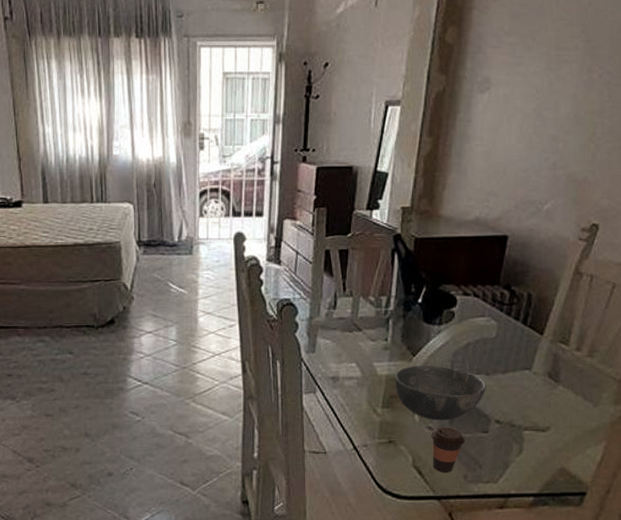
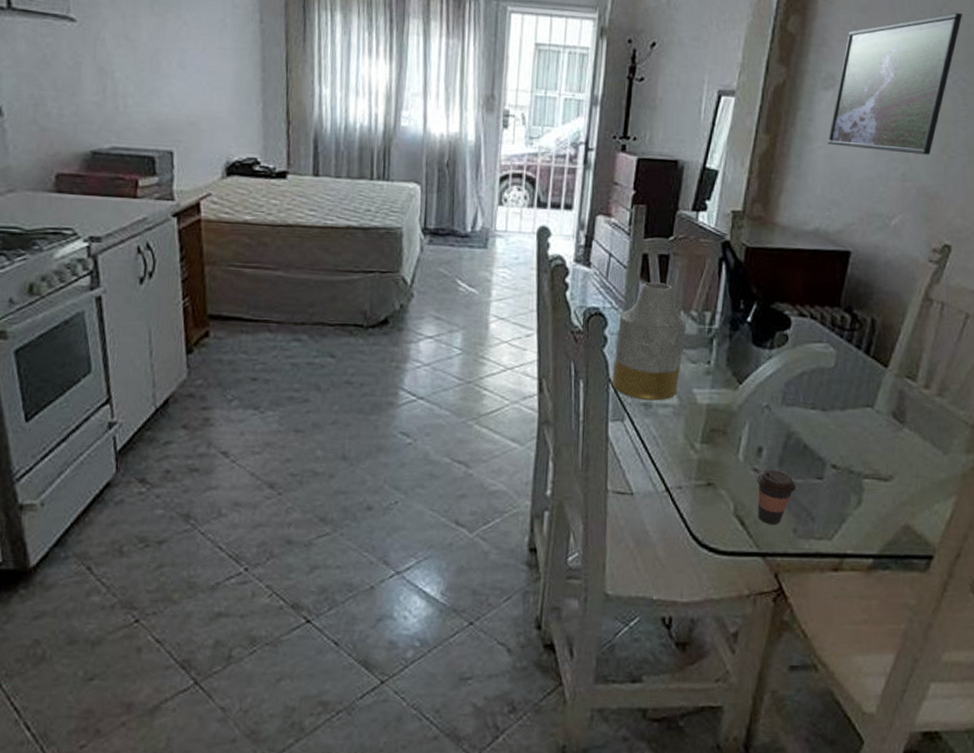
vase: none [304,274,365,375] -> present [611,282,686,401]
bowl: present [395,365,486,421] -> none [717,394,822,462]
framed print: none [485,12,606,145] -> present [828,13,962,155]

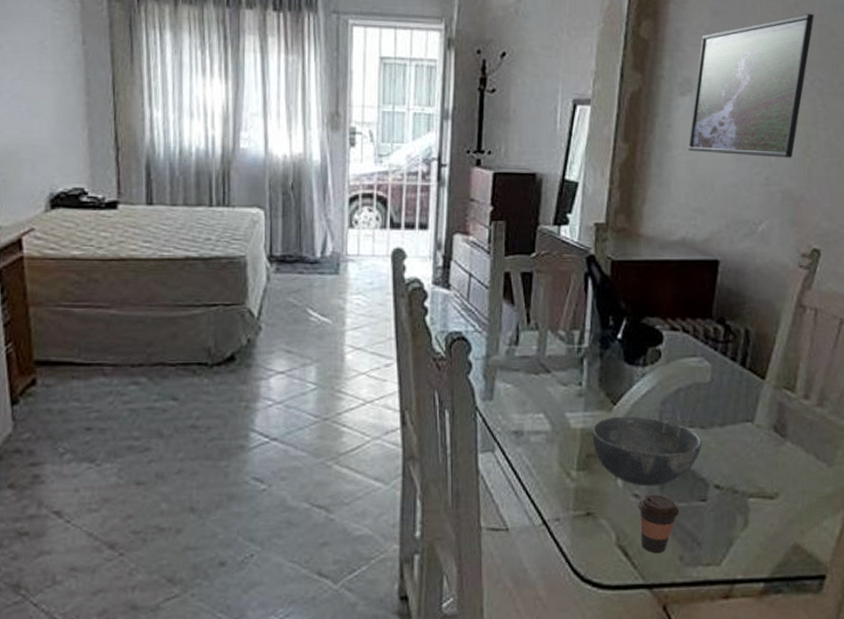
vase: present [611,282,686,401] -> none [479,302,554,428]
bowl: none [717,394,822,462] -> present [592,416,702,487]

